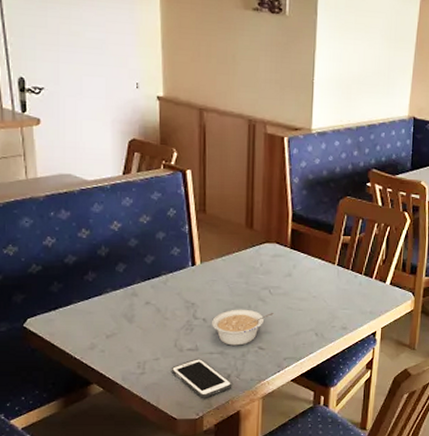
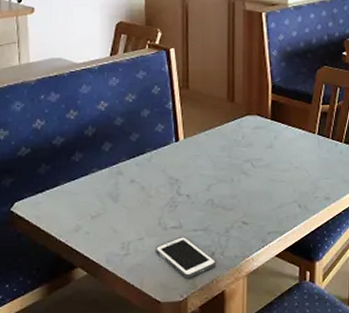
legume: present [212,309,274,346] -> none [196,183,256,222]

